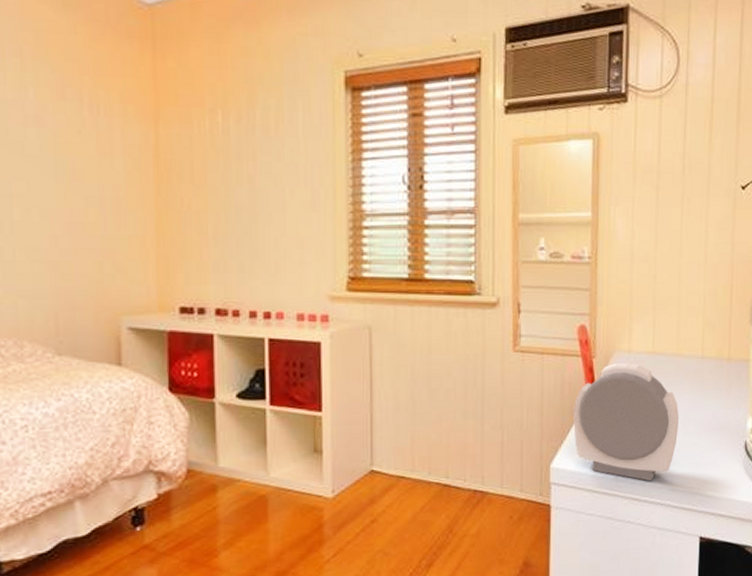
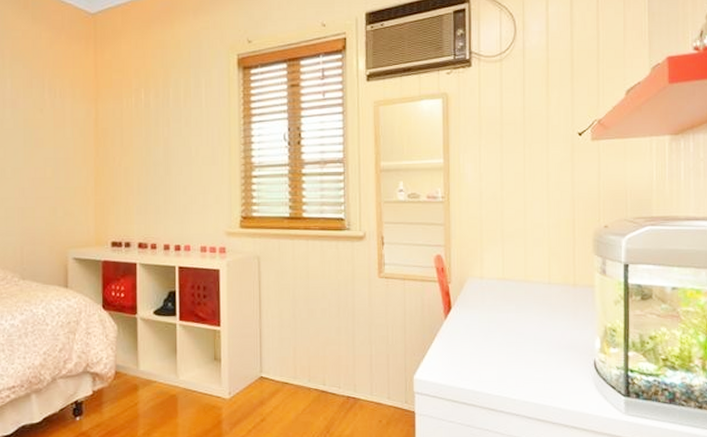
alarm clock: present [573,362,680,482] -> none [433,287,530,394]

